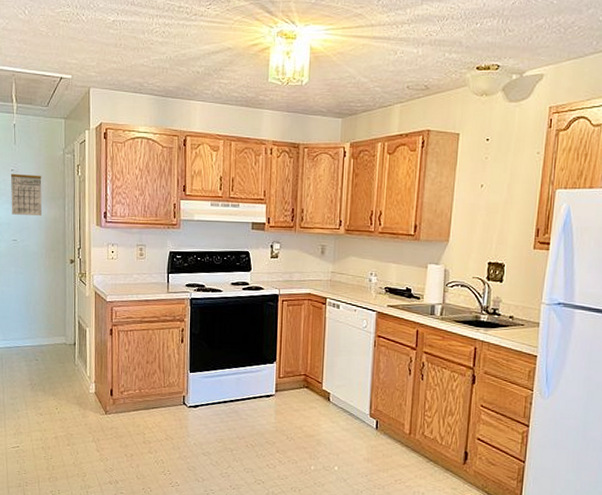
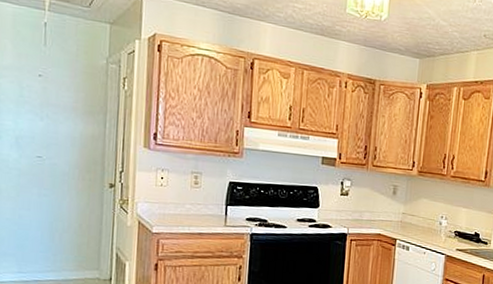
calendar: present [10,173,42,216] -> none [36,79,78,131]

